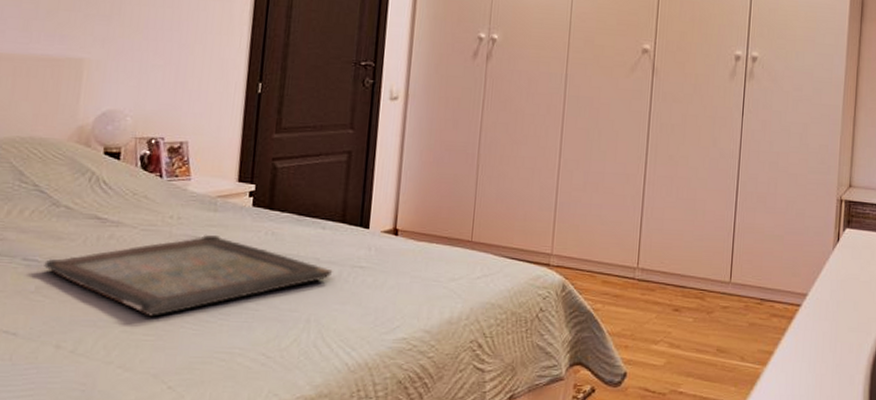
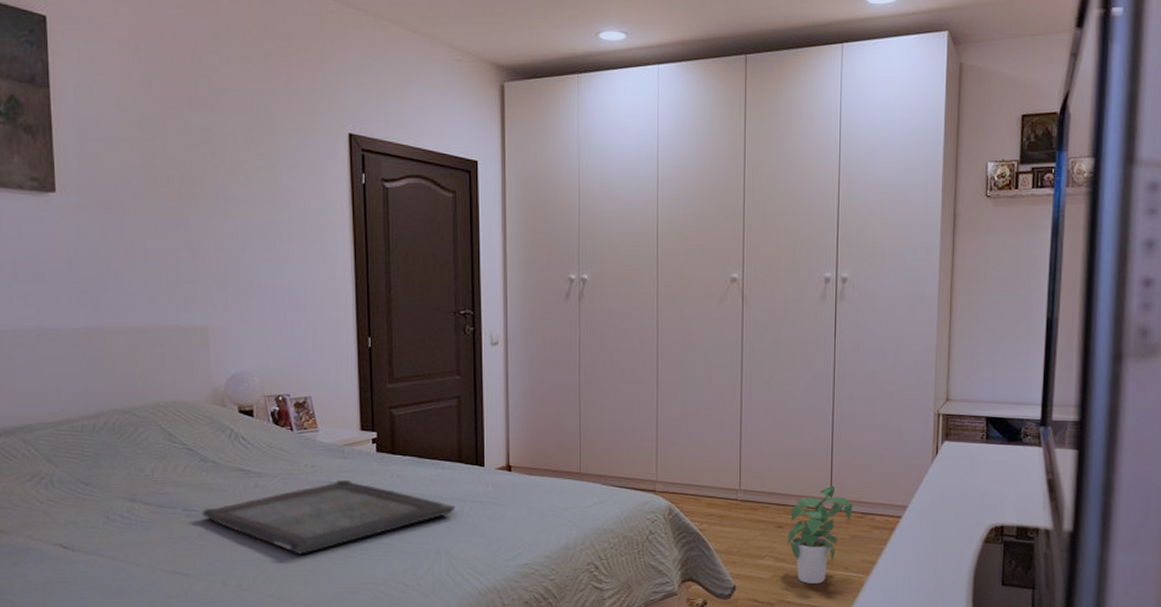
potted plant: none [683,268,752,374] -> present [787,485,853,584]

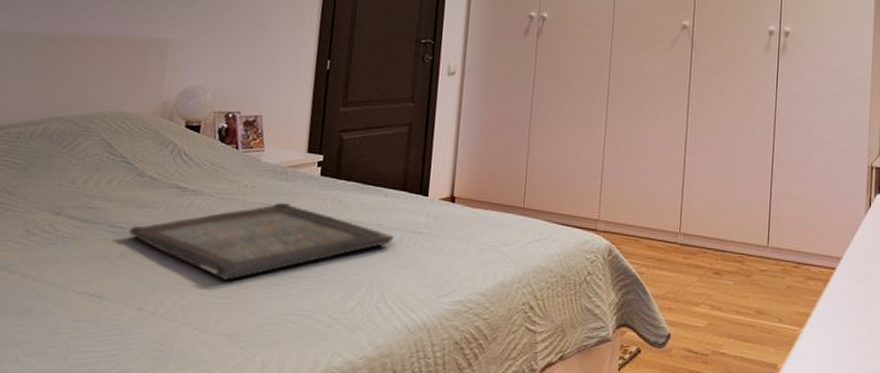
potted plant: present [787,485,853,584] -> none [724,233,789,335]

